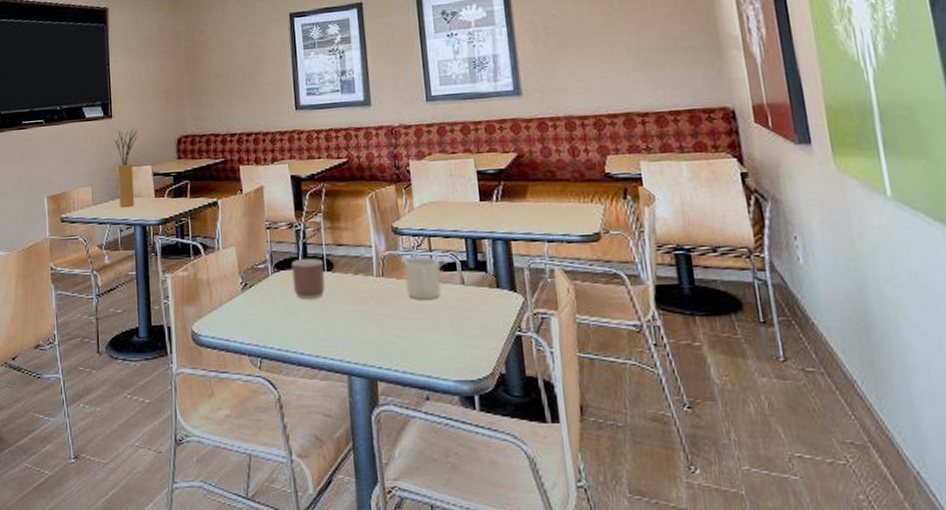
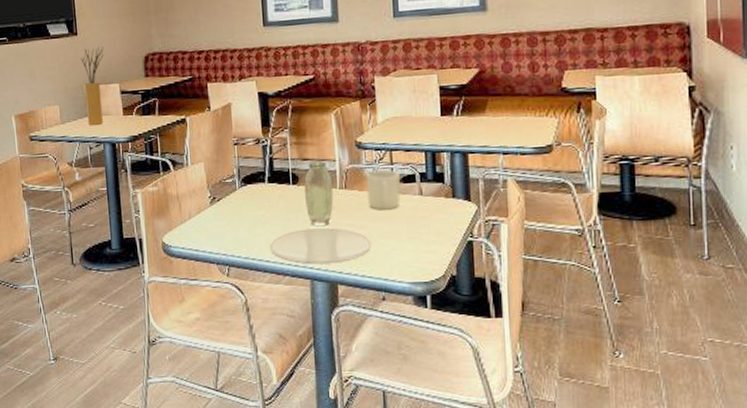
mug: present [291,258,325,299] -> none [258,172,290,211]
plate: none [304,318,414,358] -> present [269,228,373,265]
vase: none [339,247,371,317] -> present [304,161,334,227]

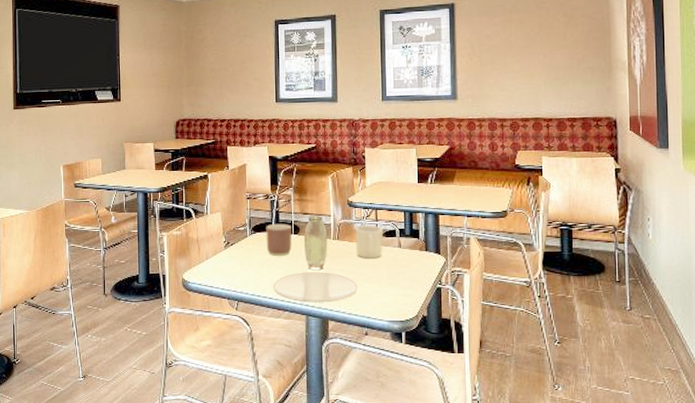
vase: present [81,47,104,125] -> none [122,112,142,177]
mug: none [258,172,290,211] -> present [266,223,292,256]

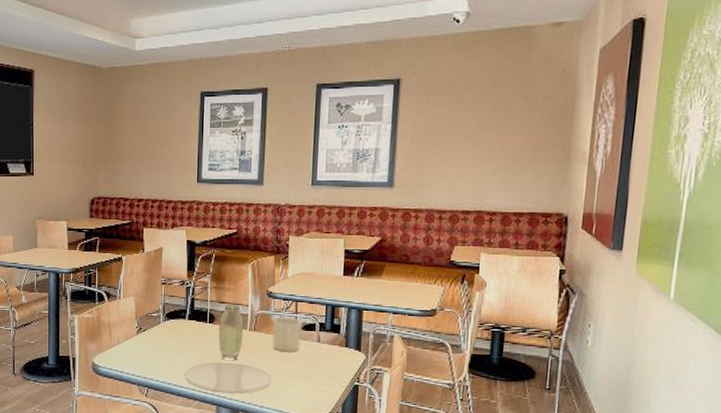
mug: present [266,223,292,256] -> none [179,311,206,345]

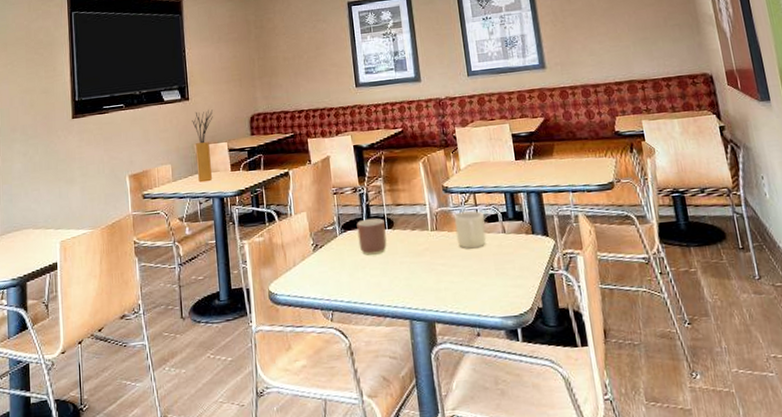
vase: none [35,187,55,256] -> present [192,109,213,182]
mug: none [179,311,206,345] -> present [356,218,387,255]
plate: present [184,362,273,394] -> none [370,268,465,305]
vase: present [218,305,244,362] -> none [399,206,427,268]

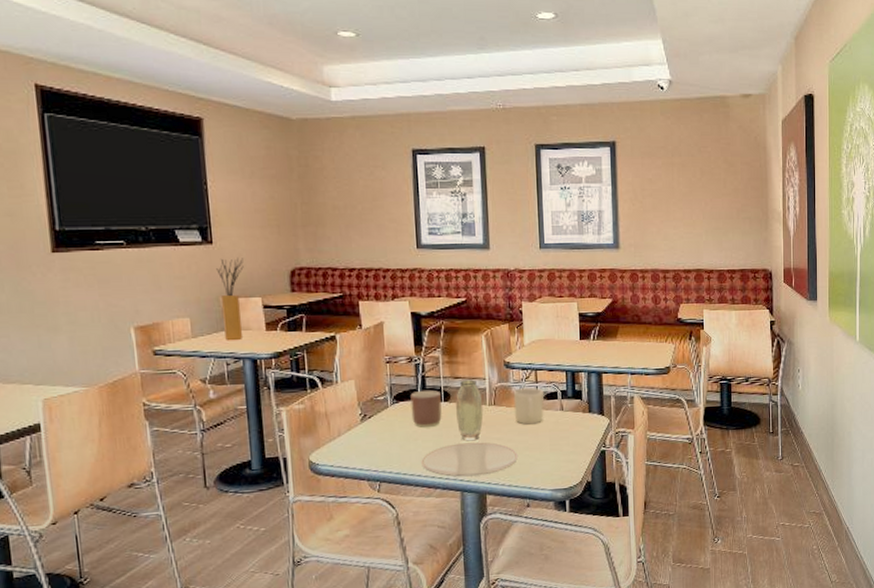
plate: none [370,268,465,305] -> present [421,442,519,477]
vase: none [399,206,427,268] -> present [455,379,484,441]

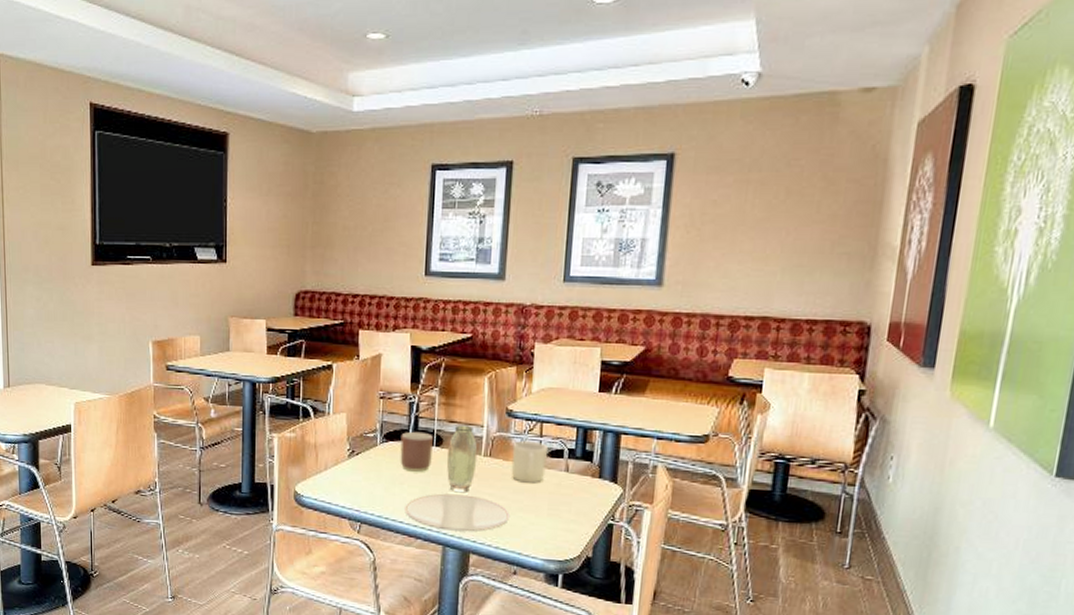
vase: present [216,258,244,340] -> none [228,278,253,361]

